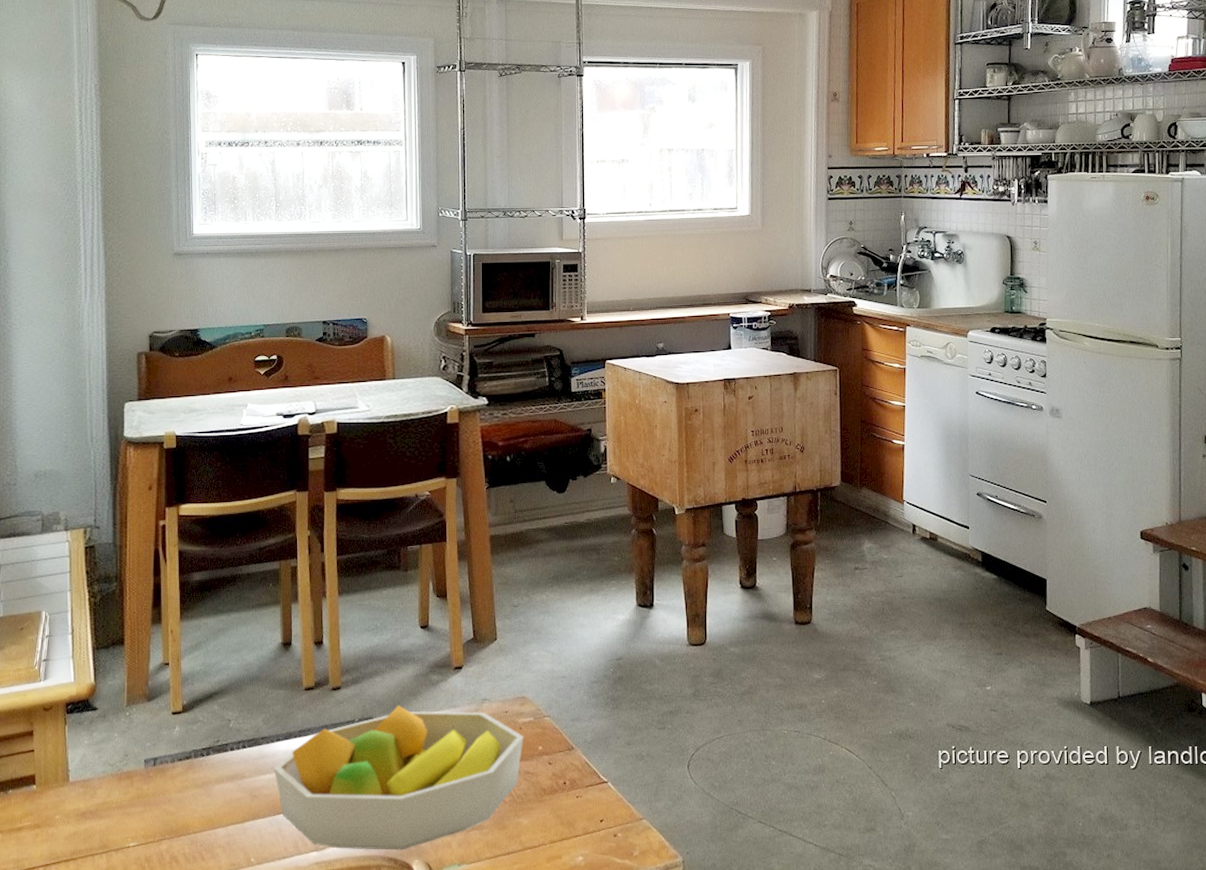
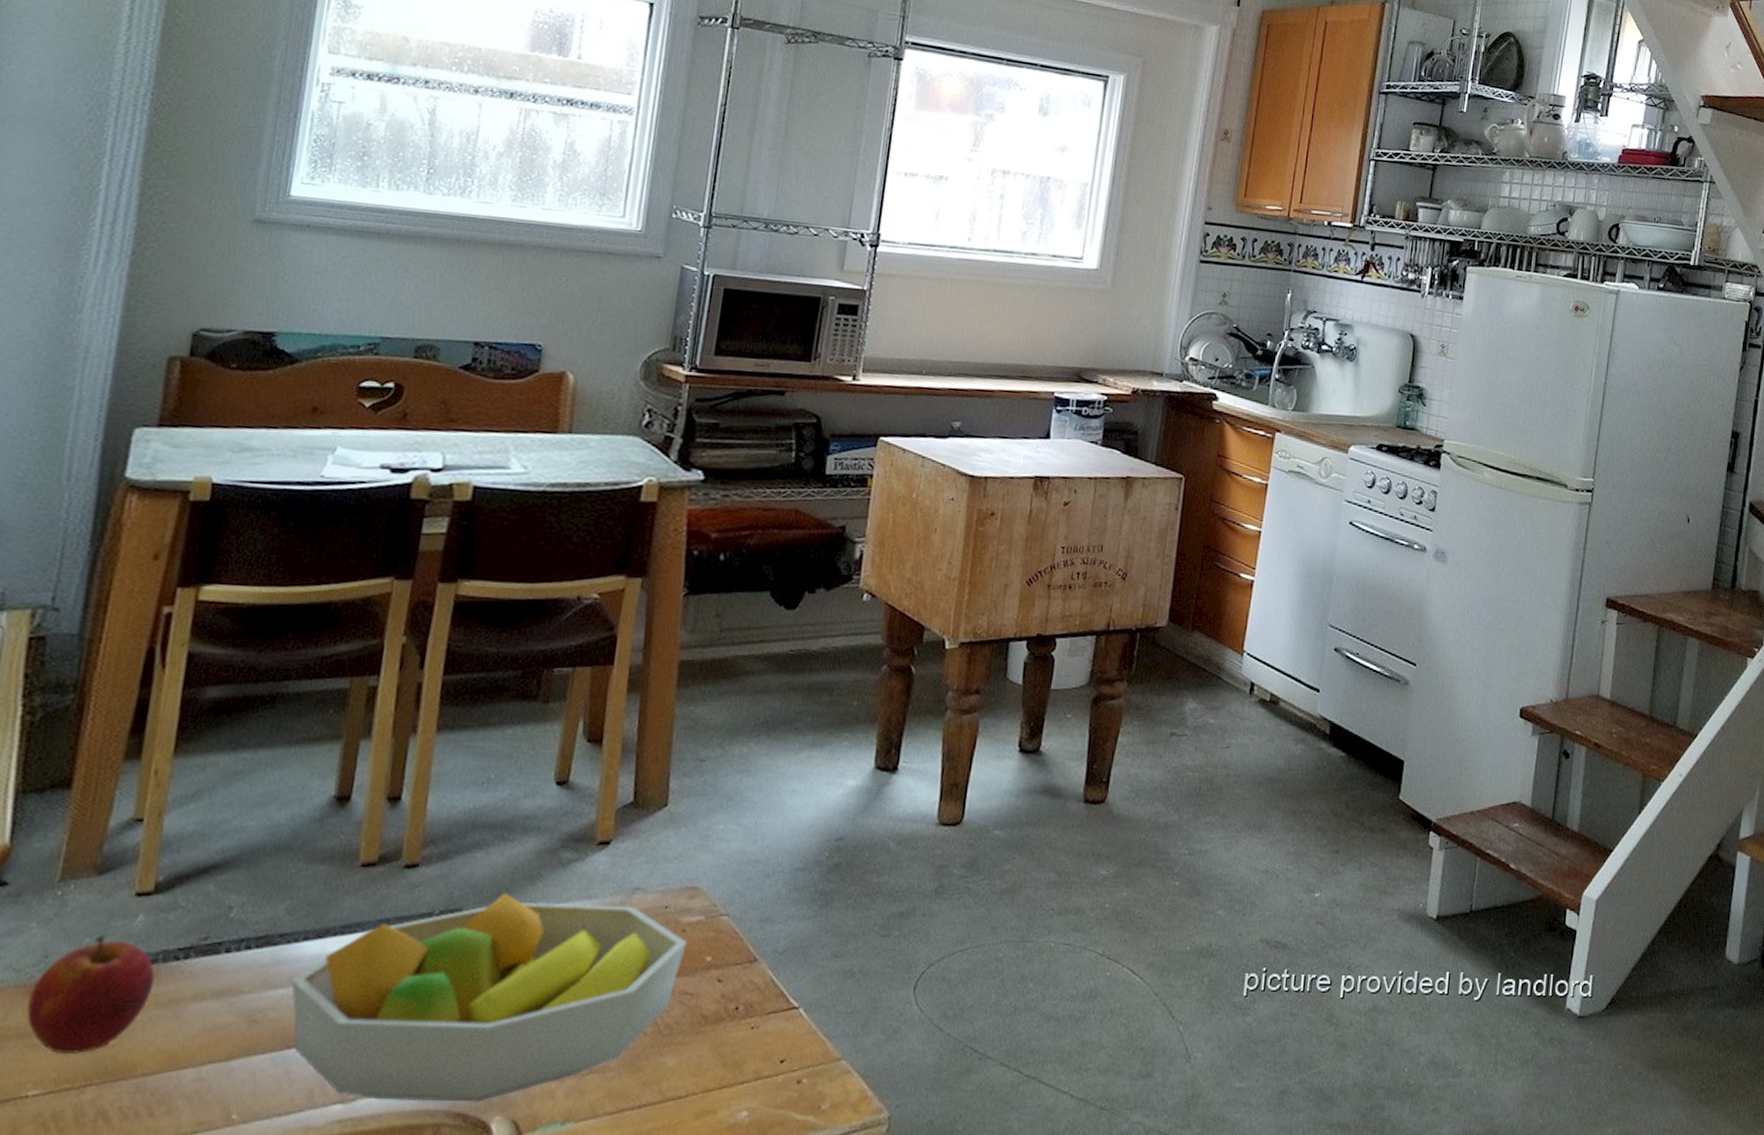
apple: none [121,740,192,820] -> present [26,935,155,1055]

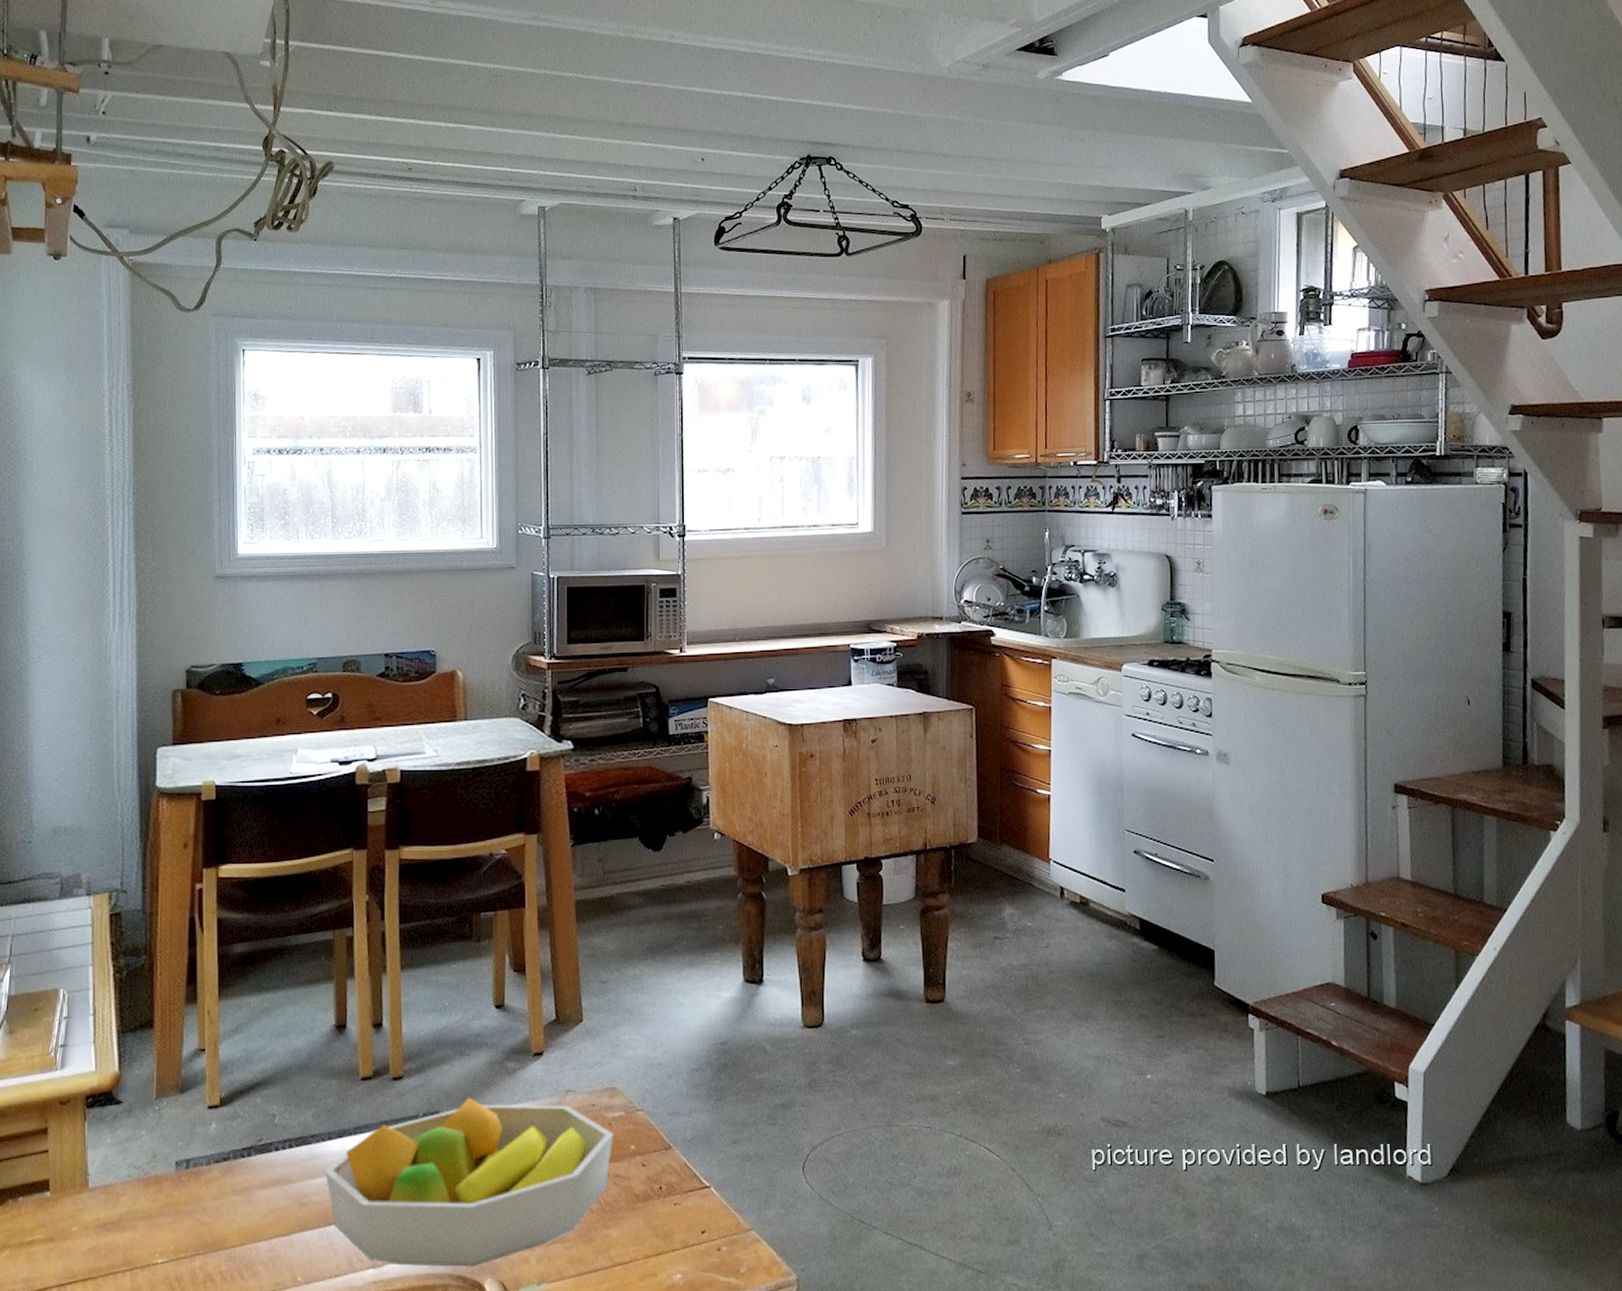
apple: present [26,935,155,1055] -> none [148,1139,230,1232]

